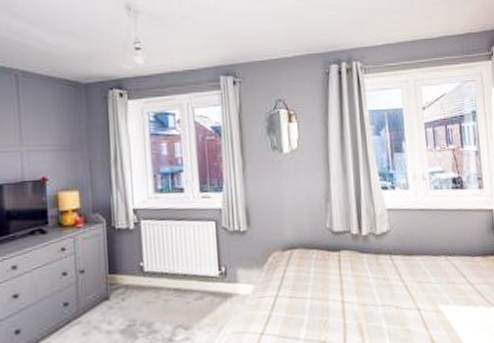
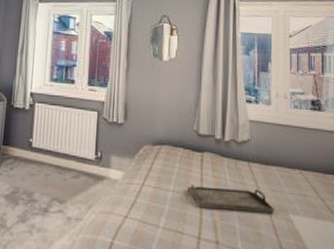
serving tray: none [326,283,422,312] -> present [187,185,274,213]

